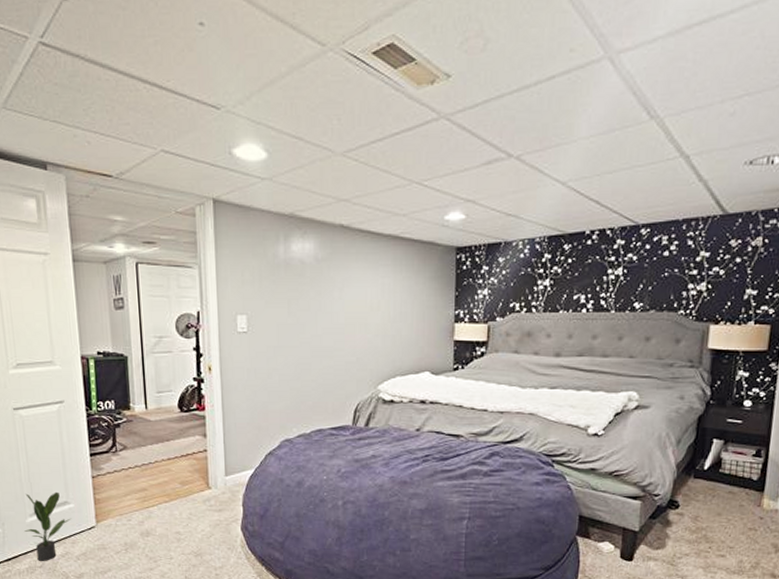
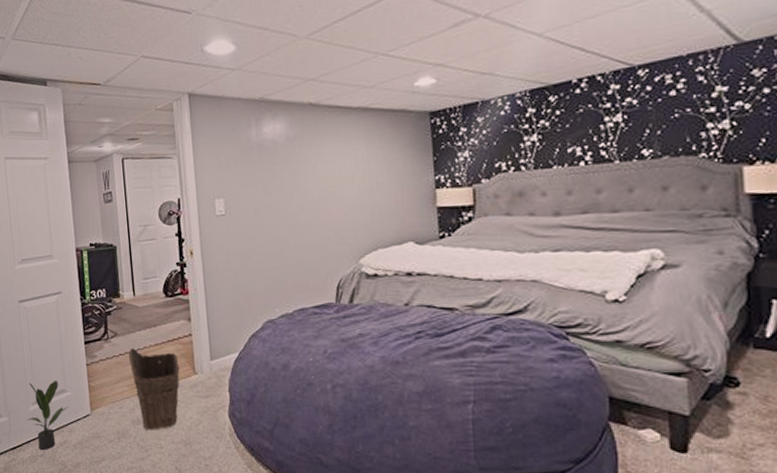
wicker basket: none [138,461,193,542] -> present [128,347,180,430]

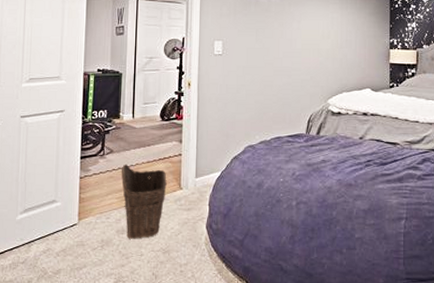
potted plant: present [27,380,69,450] -> none [13,191,57,257]

